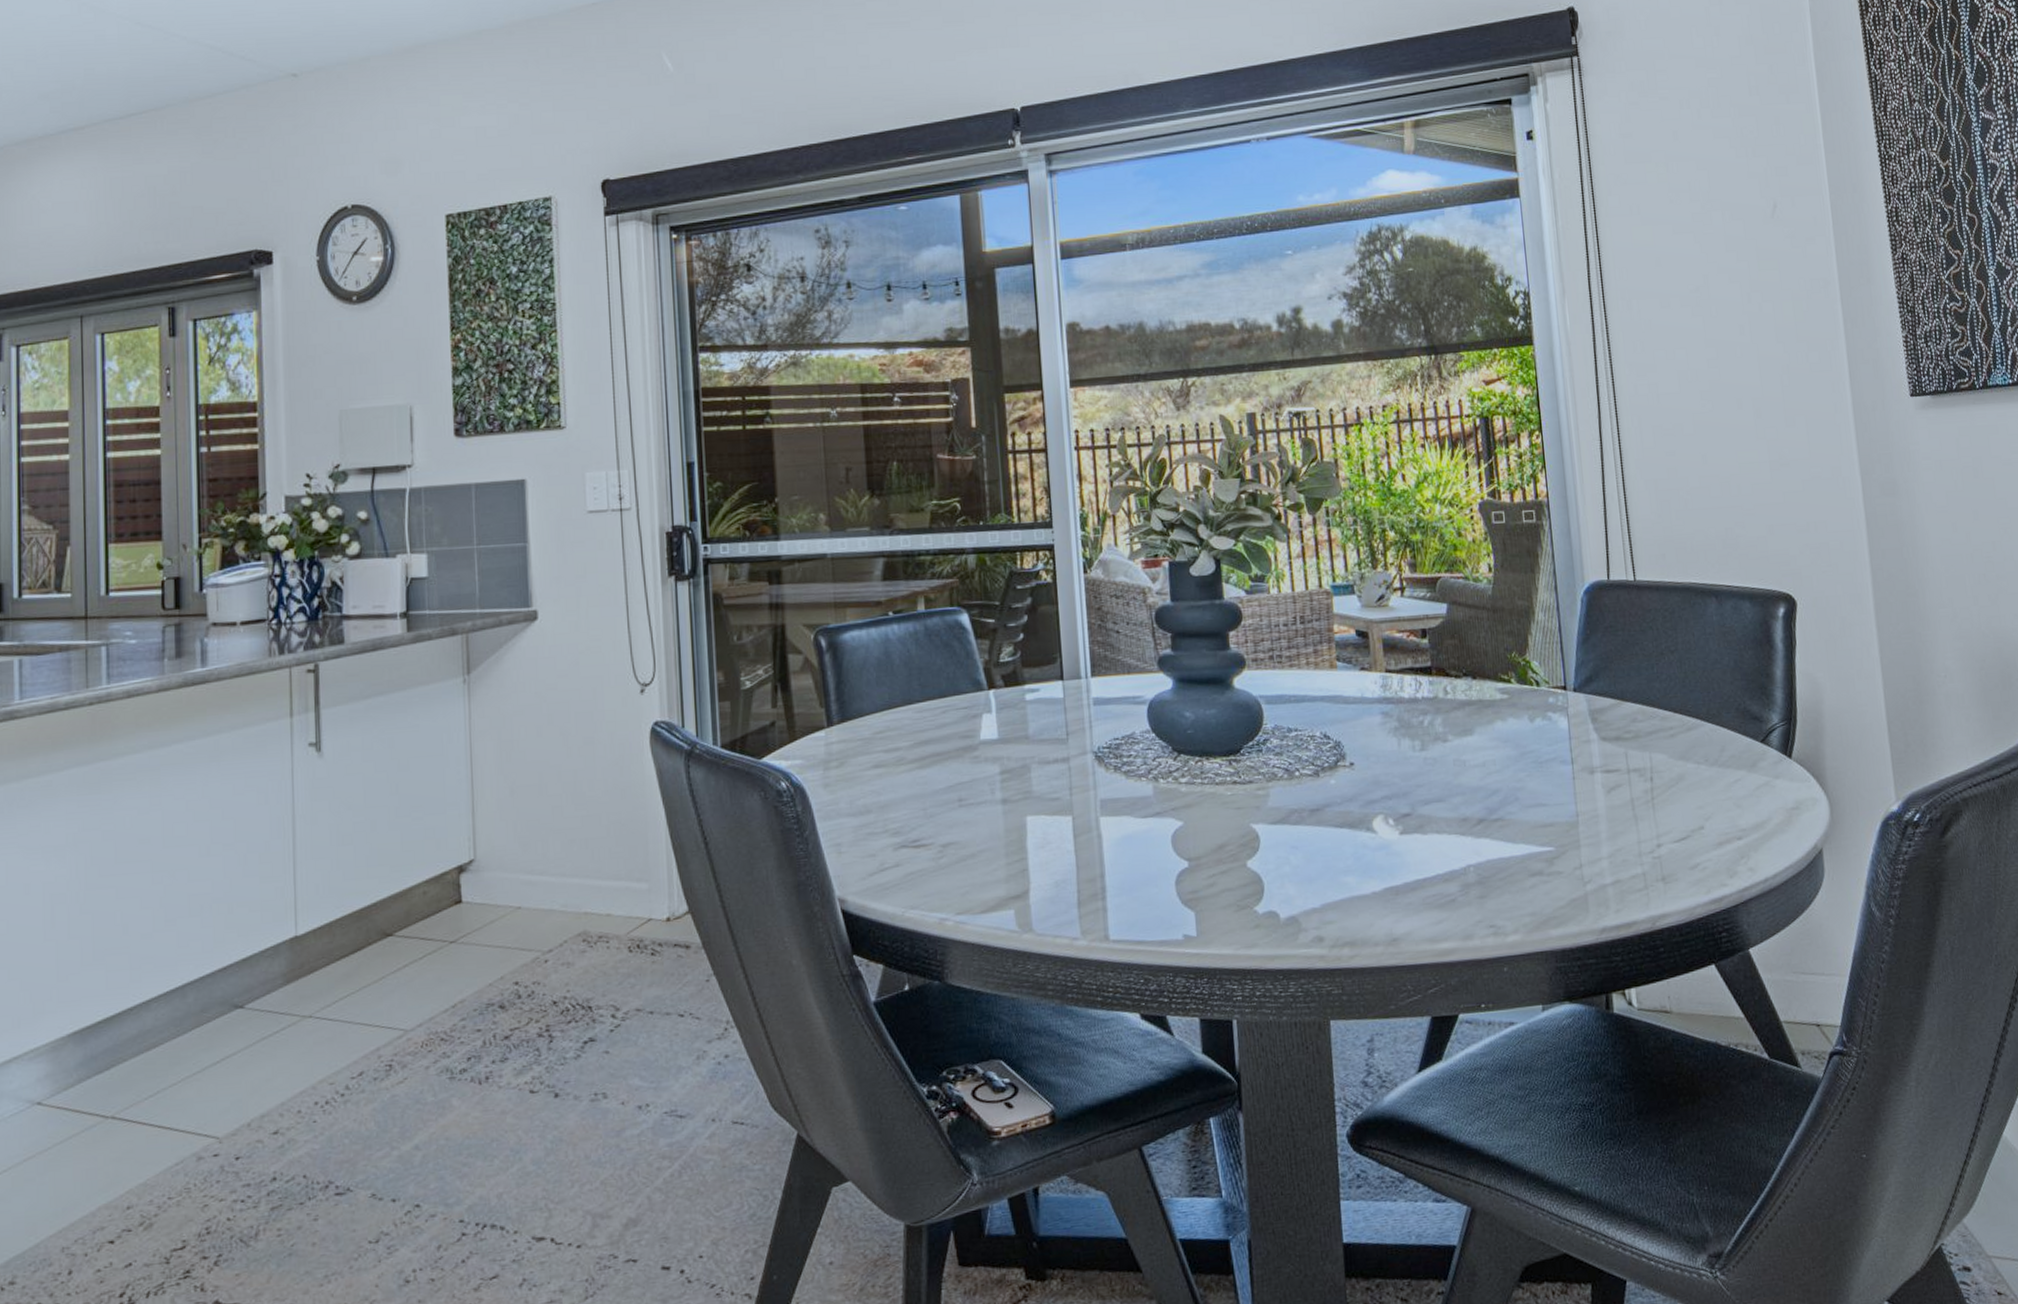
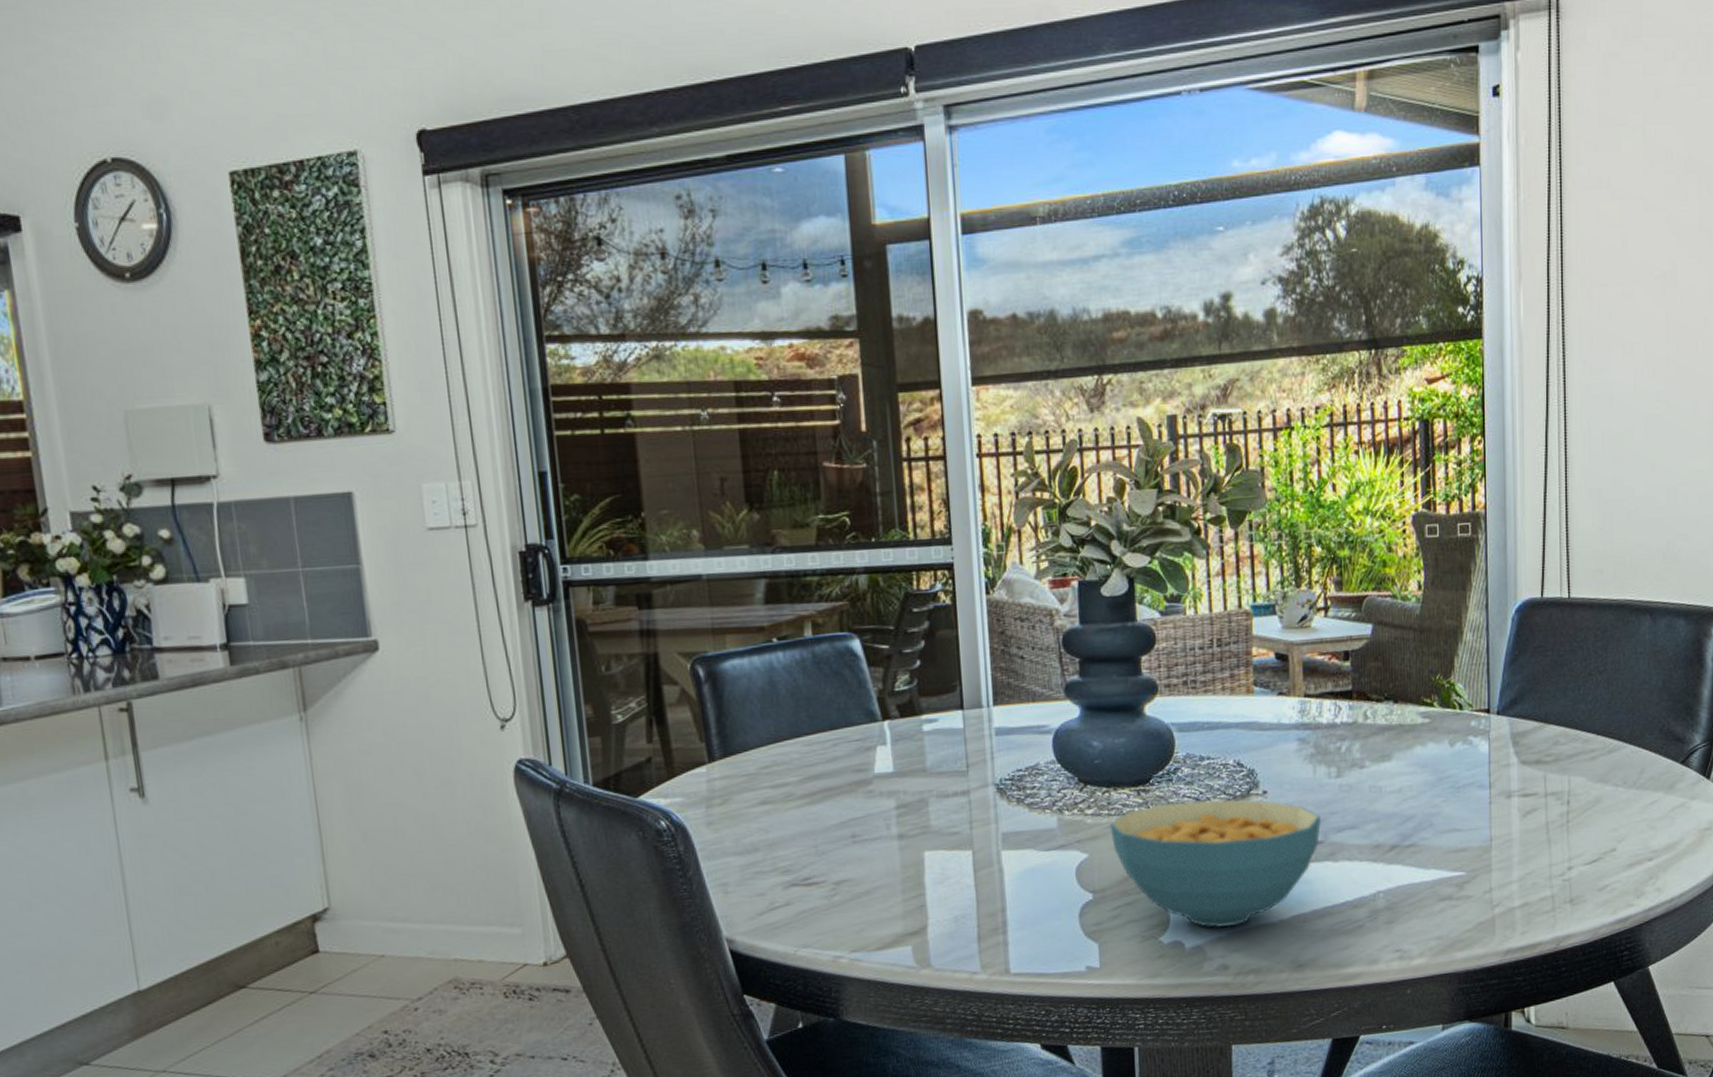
cereal bowl: none [1202,769,1409,899] -> present [1109,798,1322,928]

